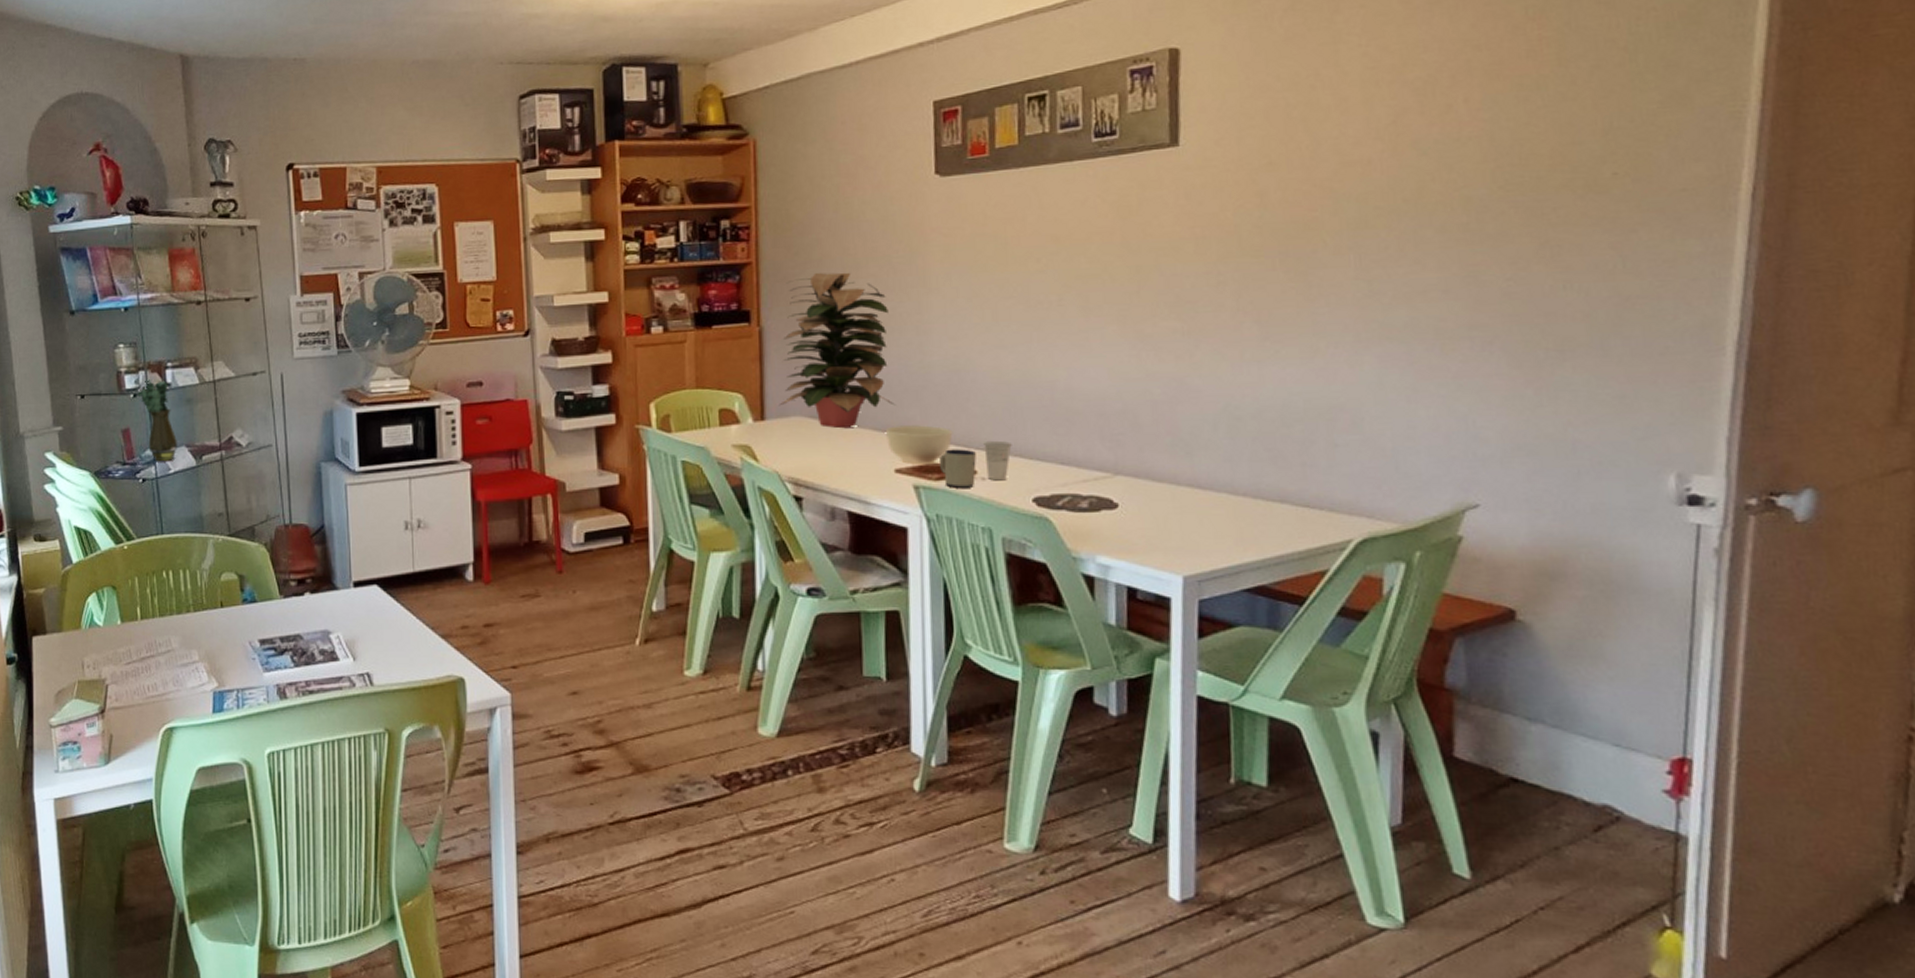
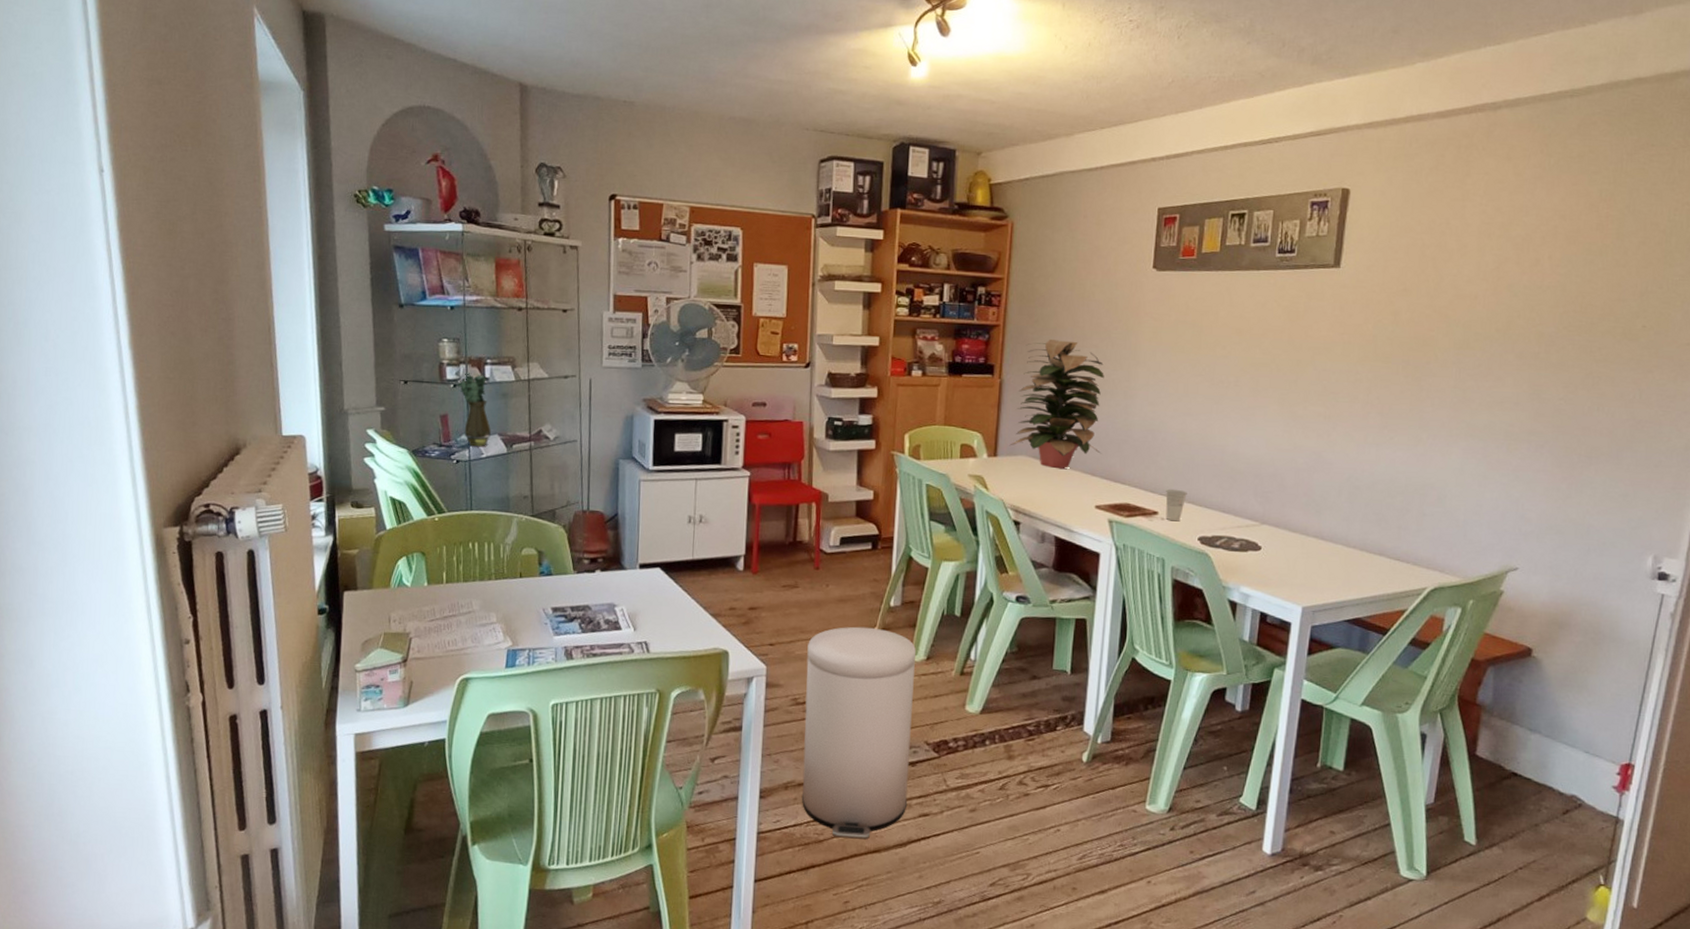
pedal bin: none [557,639,698,901] -> present [801,626,916,840]
bowl: present [886,425,953,464] -> none [1091,470,1144,503]
mug: present [940,449,976,488] -> none [1130,493,1159,525]

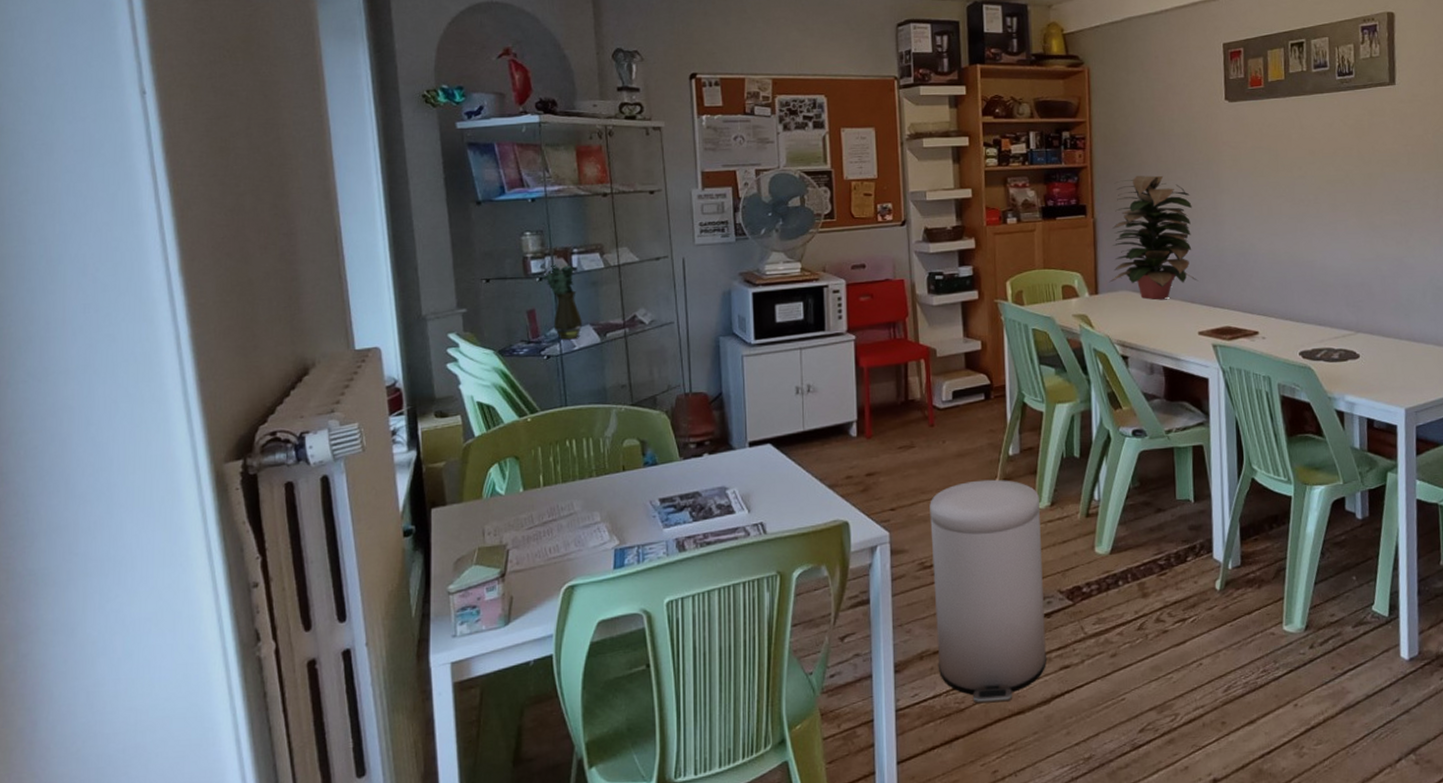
cup: present [1165,488,1187,522] -> none [1263,307,1284,339]

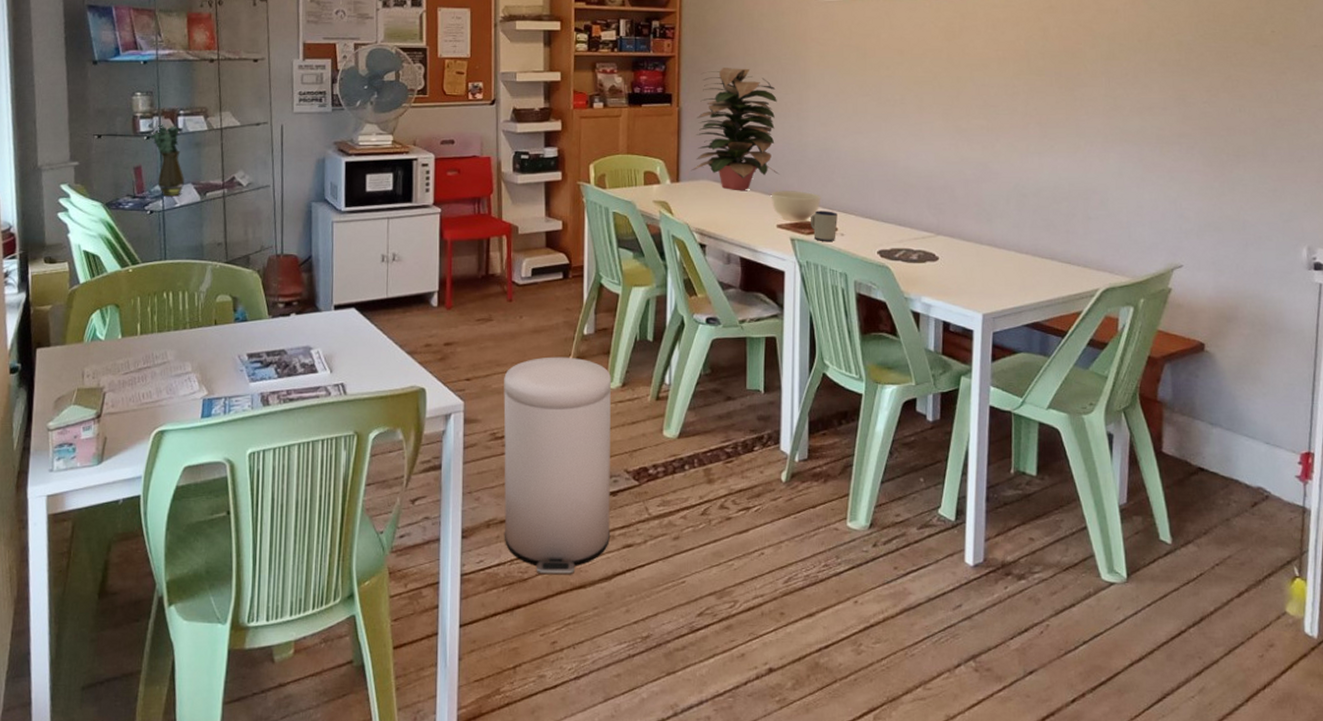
bowl: none [1191,296,1241,328] -> present [772,191,821,221]
mug: none [1231,315,1258,346] -> present [811,210,838,241]

